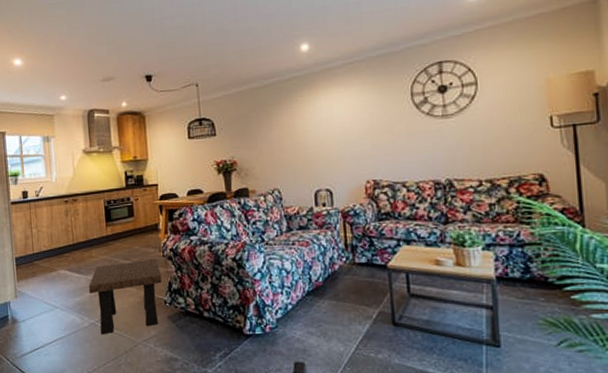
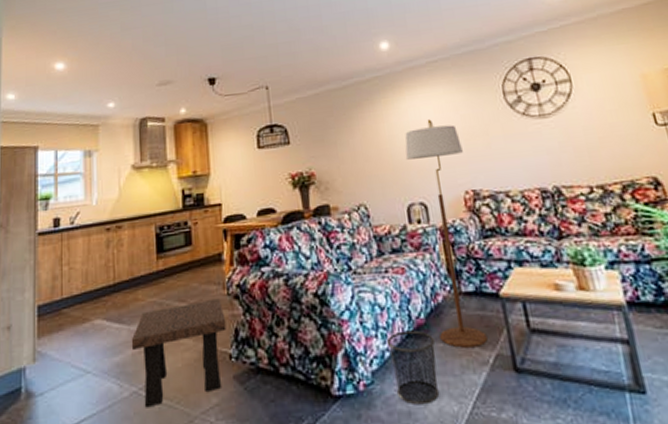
waste bin: none [290,290,330,345] -> present [386,330,440,406]
floor lamp: none [316,117,373,305] -> present [405,119,488,348]

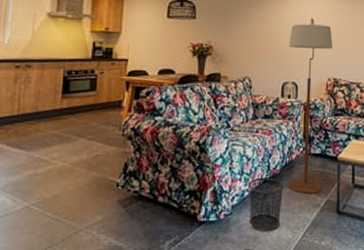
side table: present [131,298,226,408] -> none [28,137,118,220]

